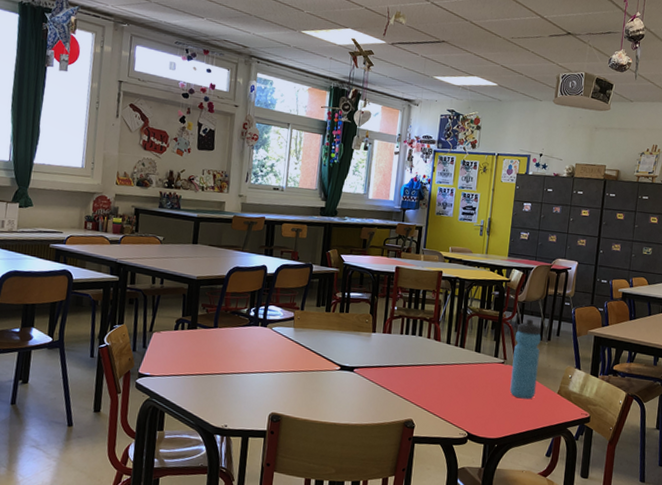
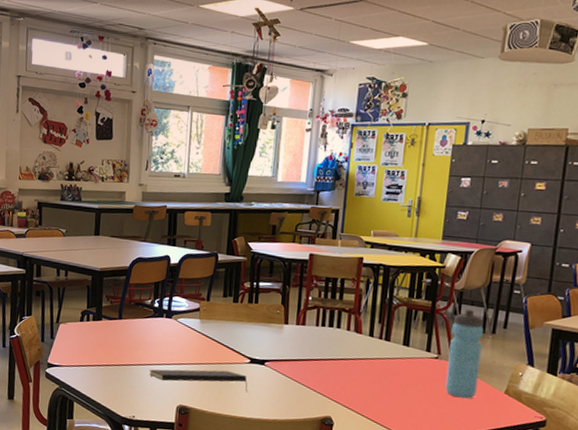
notepad: none [243,377,338,399] -> present [149,369,248,393]

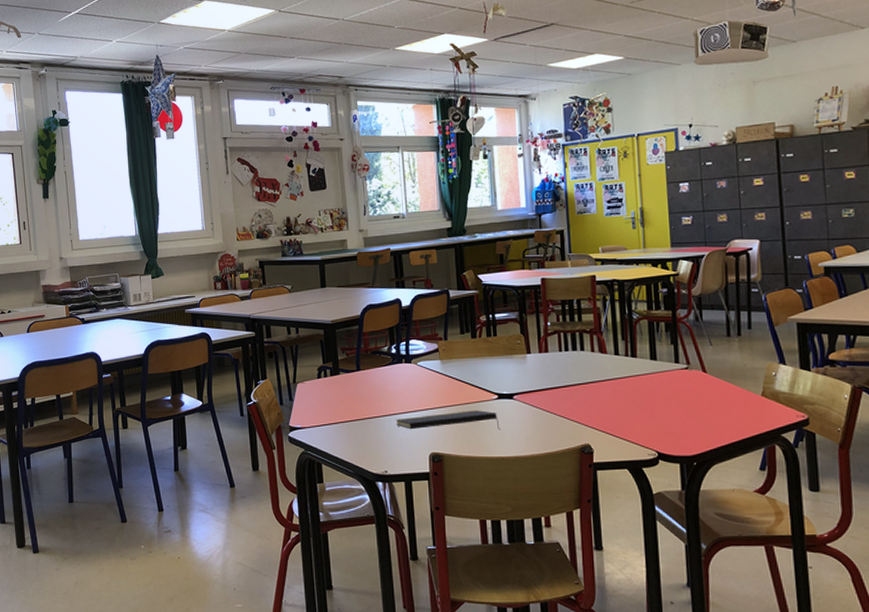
water bottle: present [445,309,484,399] -> none [696,314,733,407]

